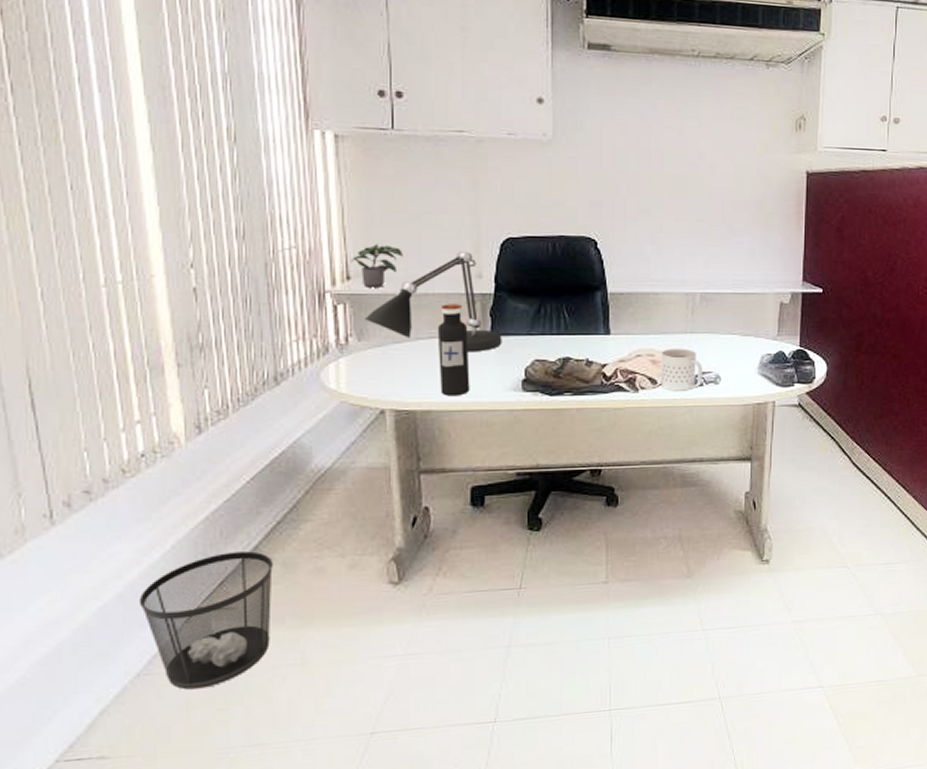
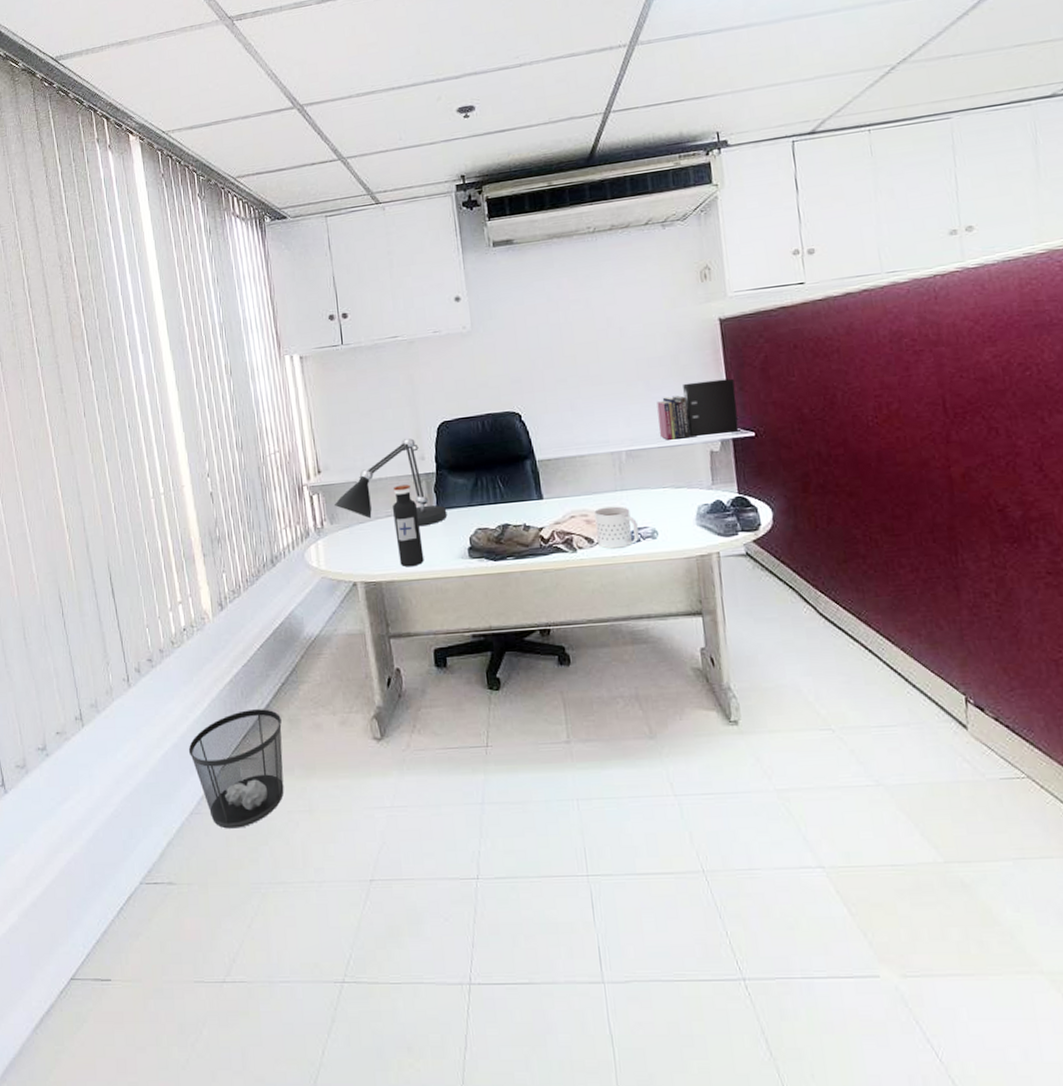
potted plant: present [351,244,403,287] -> none [320,441,359,478]
books: none [735,243,765,287] -> present [657,395,690,440]
binder: none [762,232,811,286] -> present [683,378,739,436]

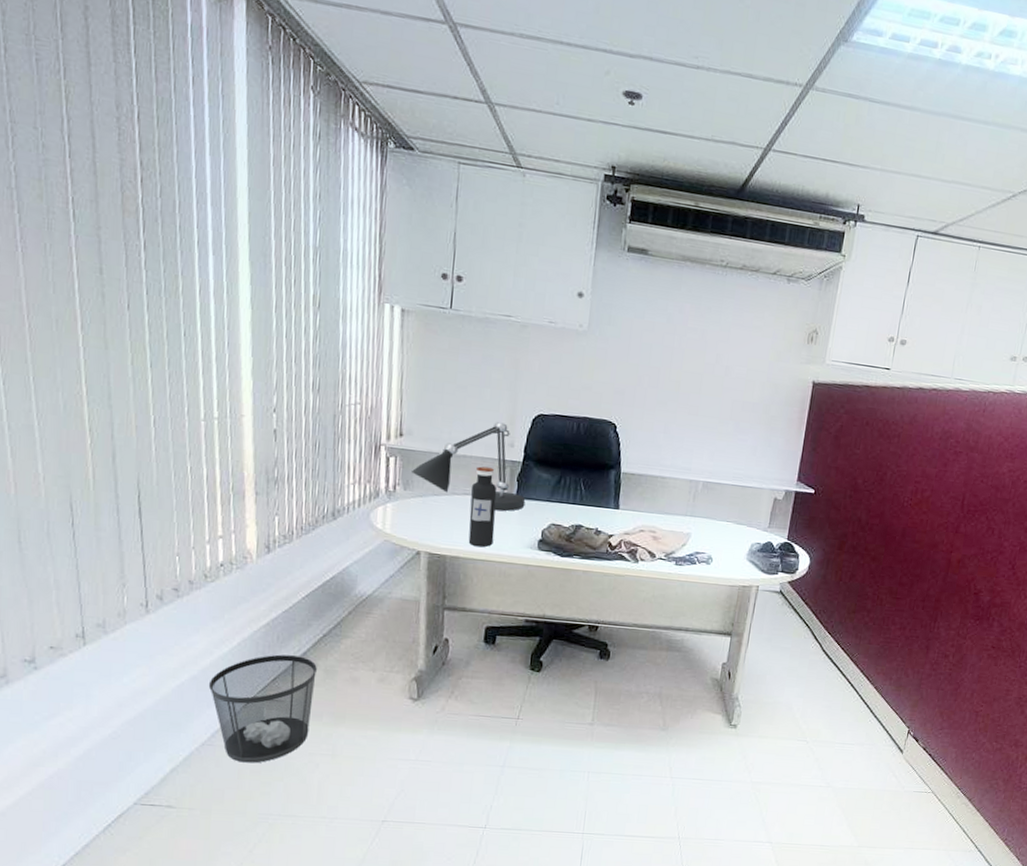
mug: present [594,506,639,549] -> none [658,527,697,567]
books: present [657,395,690,440] -> none [735,441,767,482]
binder: present [683,378,739,436] -> none [760,433,810,486]

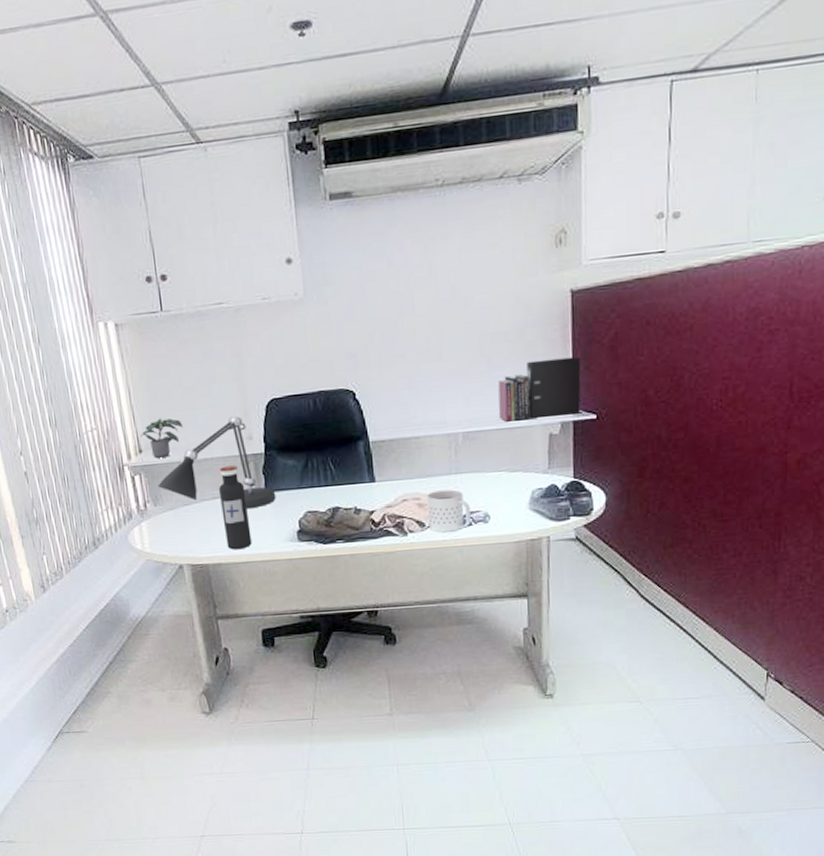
waste bin: present [208,654,317,763] -> none [19,686,116,794]
potted plant: none [405,408,449,446] -> present [141,418,183,458]
mug: none [658,527,697,567] -> present [427,489,471,533]
books: none [735,441,767,482] -> present [498,374,530,422]
binder: none [760,433,810,486] -> present [527,357,581,418]

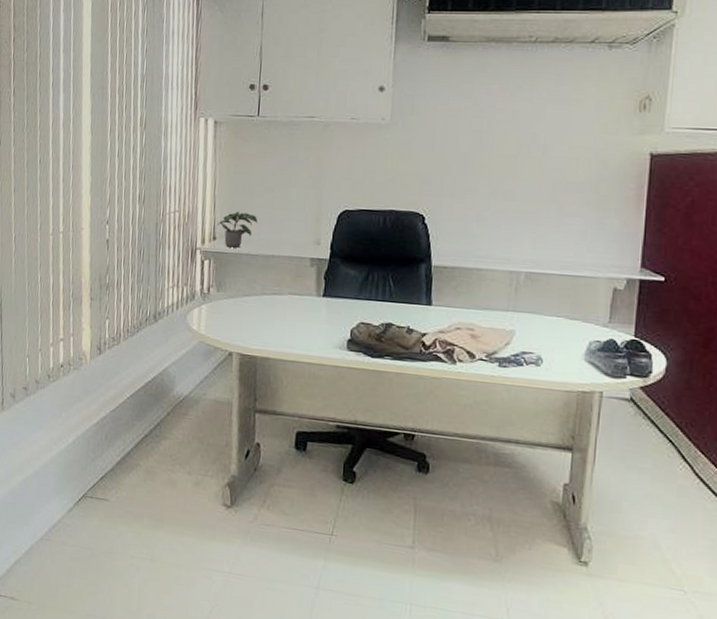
desk lamp: present [158,416,276,509] -> none [224,219,333,310]
water bottle: present [218,465,252,550] -> none [278,265,305,348]
mug: present [427,489,471,533] -> none [479,324,523,369]
books: present [498,374,530,422] -> none [563,224,599,271]
binder: present [527,357,581,418] -> none [593,214,653,273]

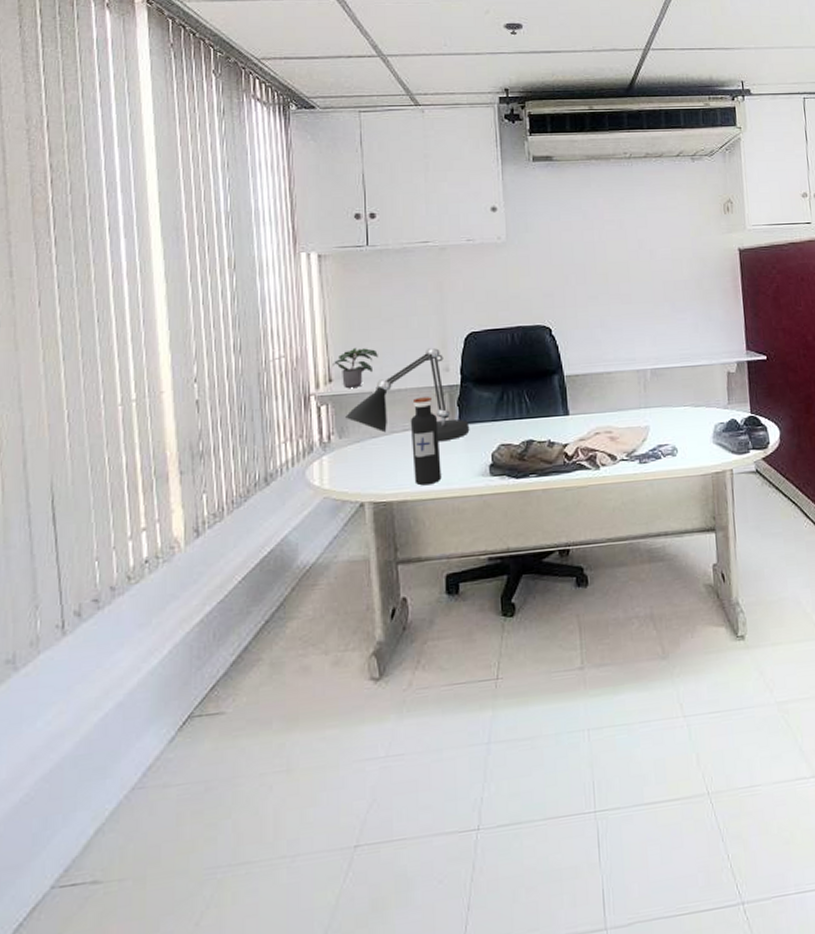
desk lamp: none [224,219,333,310] -> present [346,347,470,442]
water bottle: none [278,265,305,348] -> present [410,397,442,486]

